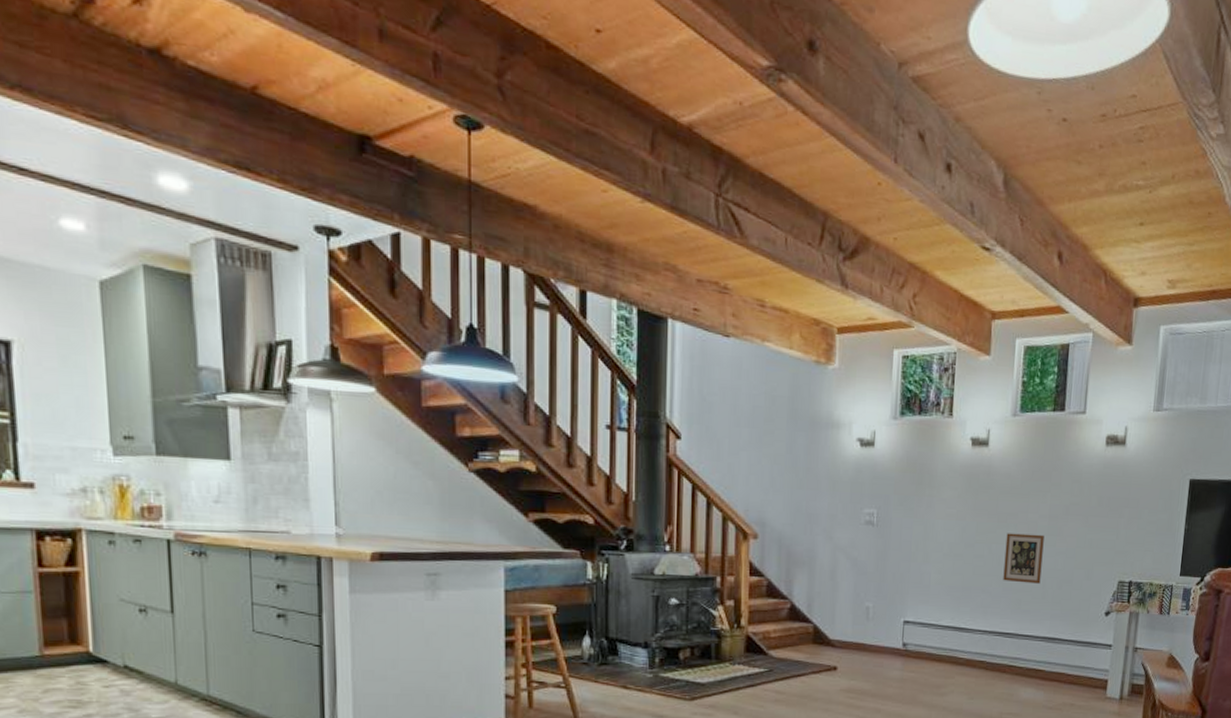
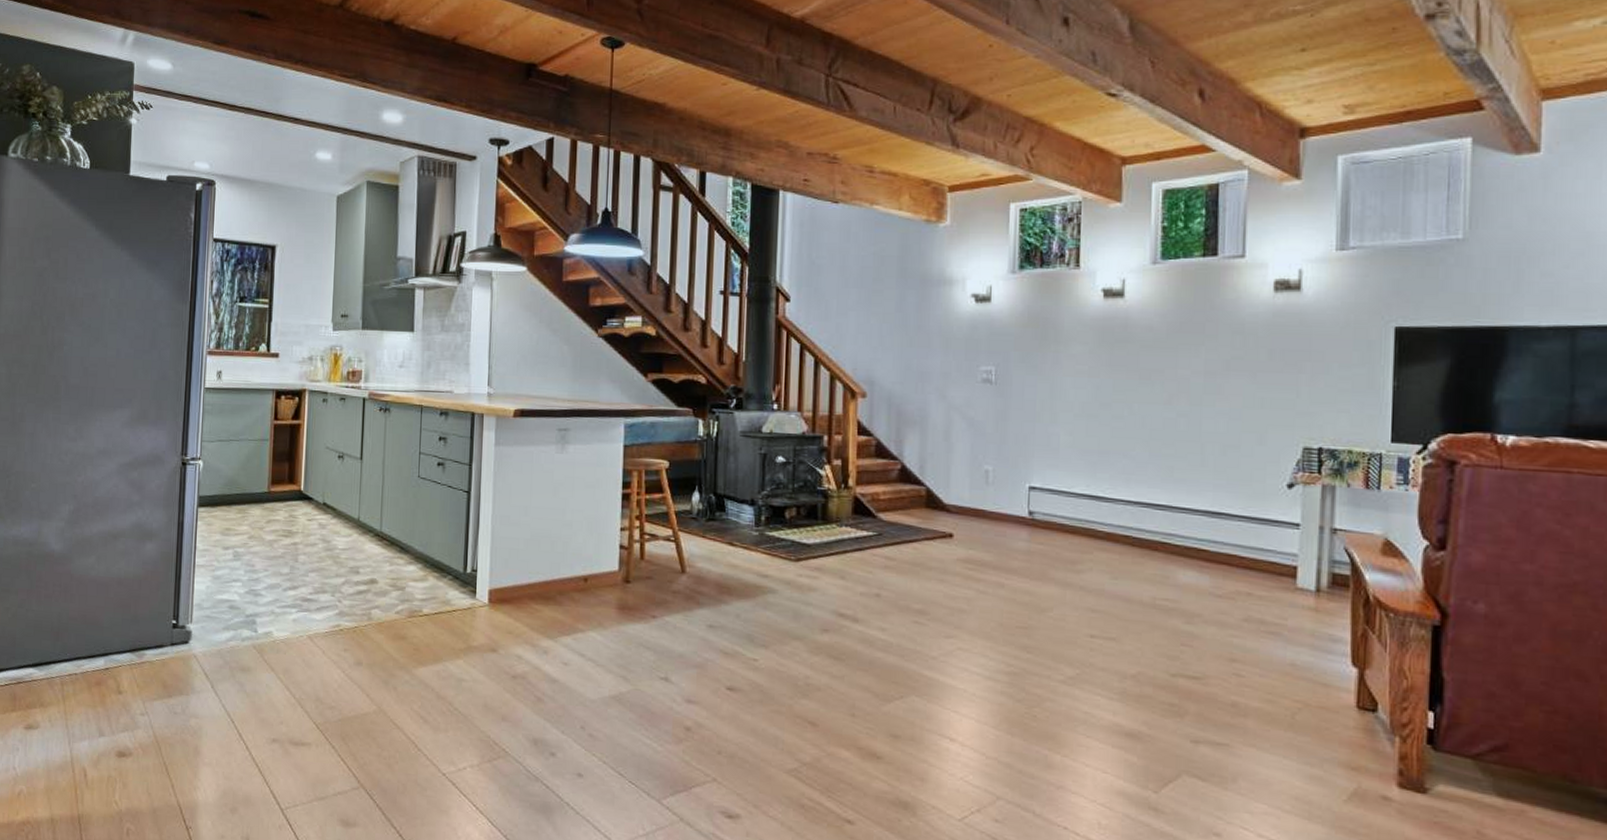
picture frame: present [1003,533,1044,584] -> none [1149,391,1200,449]

